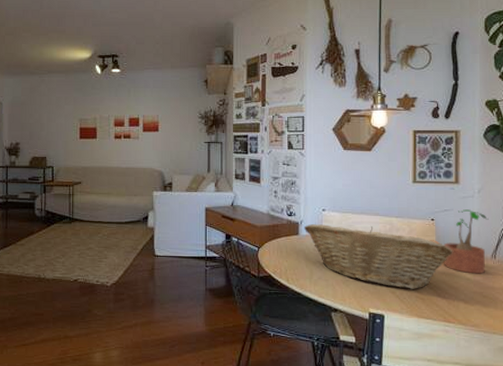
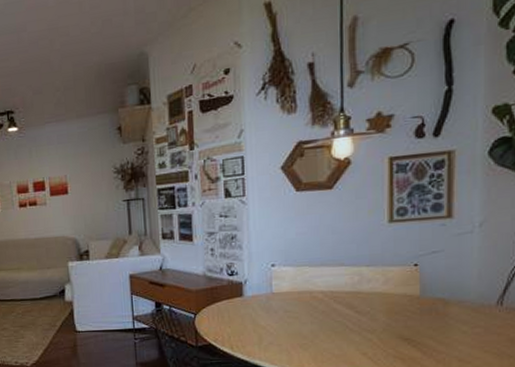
fruit basket: present [304,224,453,289] -> none [250,279,443,349]
potted plant: present [443,209,489,274] -> none [431,248,494,326]

